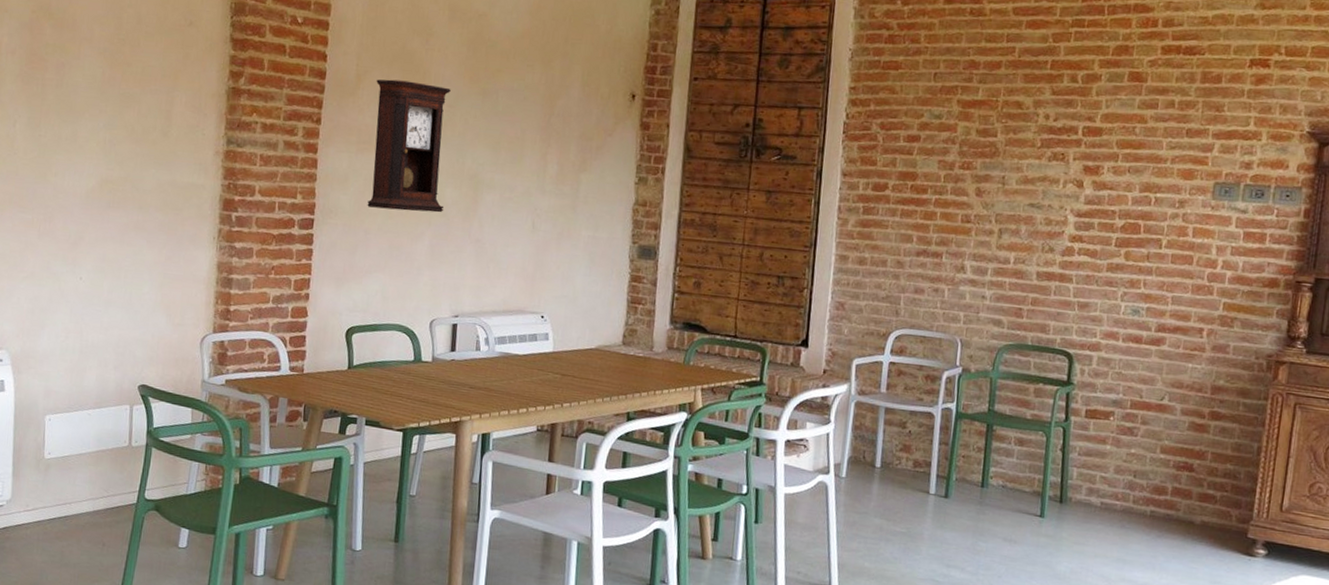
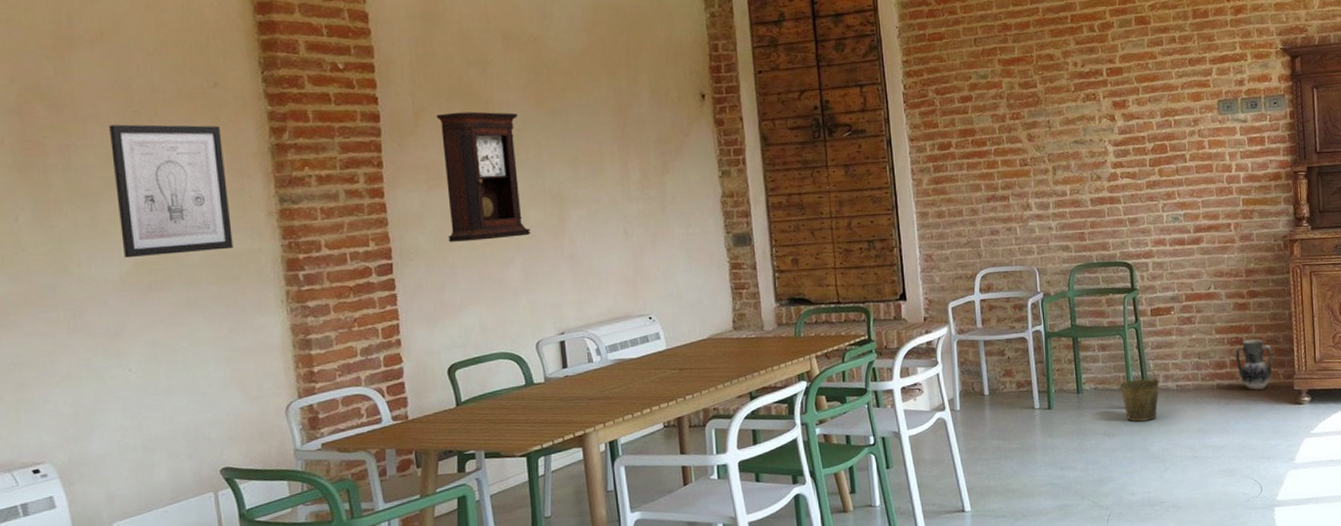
wall art: none [92,49,188,181] -> present [109,124,233,258]
bucket: none [1032,462,1082,536] -> present [1119,358,1160,422]
ceramic jug: none [1179,468,1228,529] -> present [1235,339,1273,390]

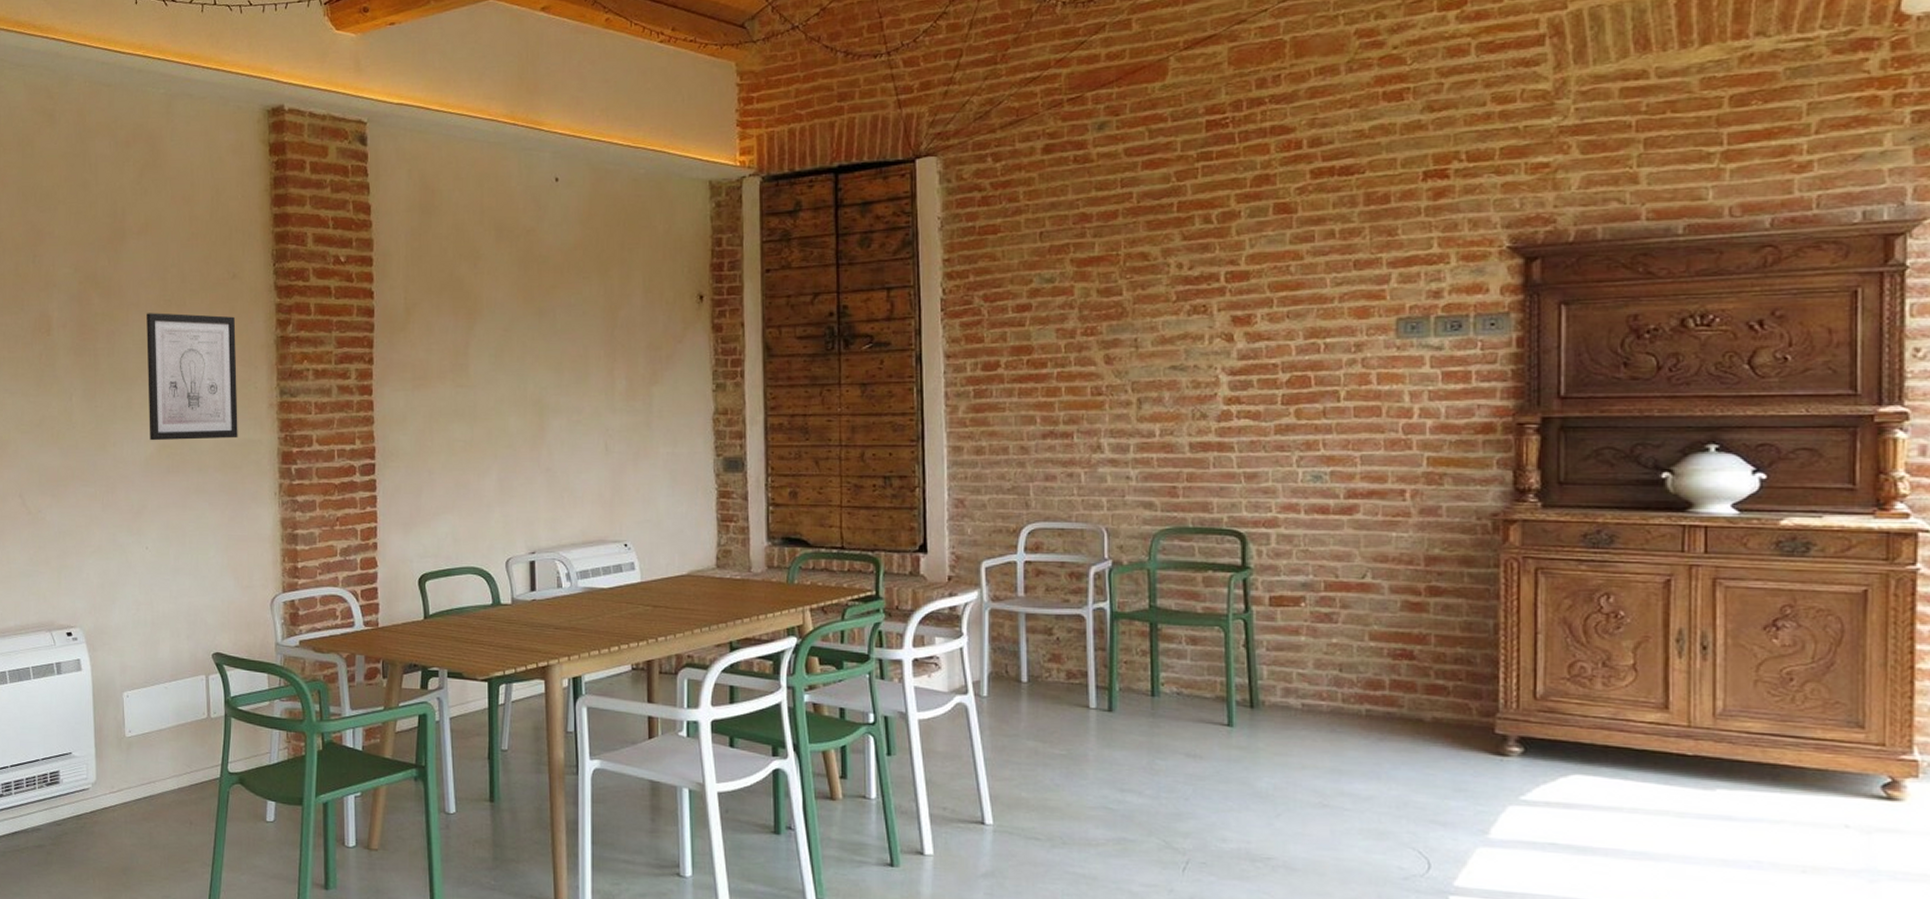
pendulum clock: present [436,111,531,242] -> none [426,309,510,446]
bucket: present [1119,358,1160,422] -> none [1214,660,1276,746]
ceramic jug: present [1235,339,1273,390] -> none [1399,655,1463,726]

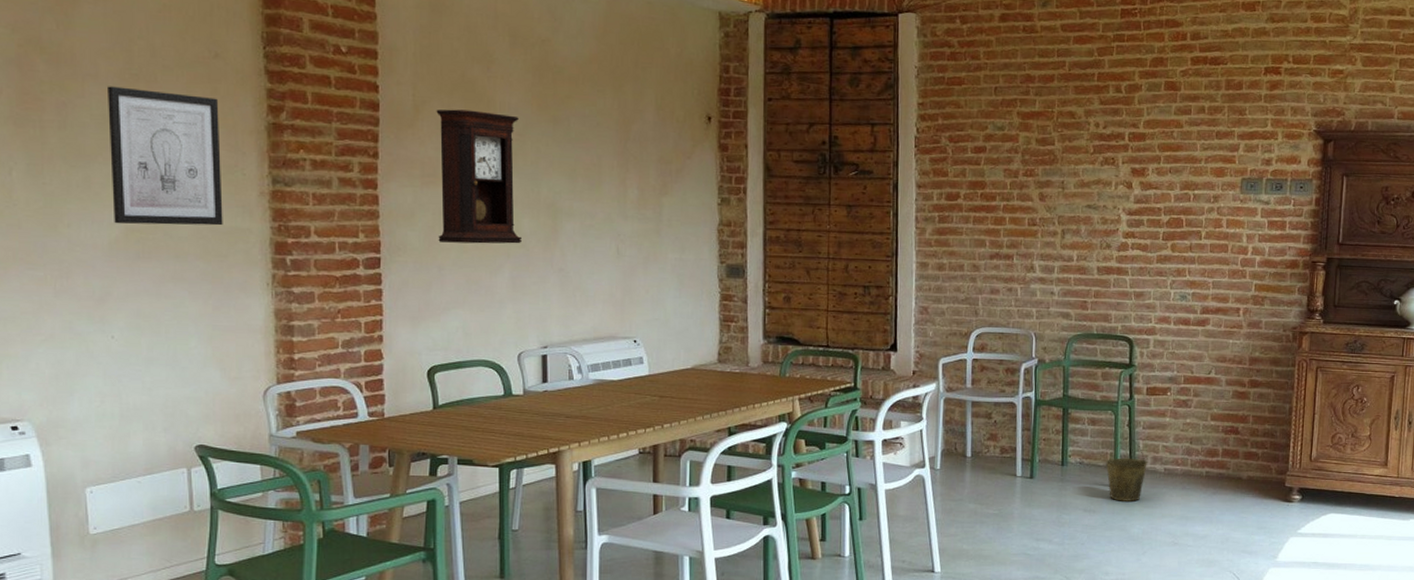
pendulum clock: none [426,309,510,446] -> present [436,109,523,244]
bucket: none [1214,660,1276,746] -> present [1106,436,1148,501]

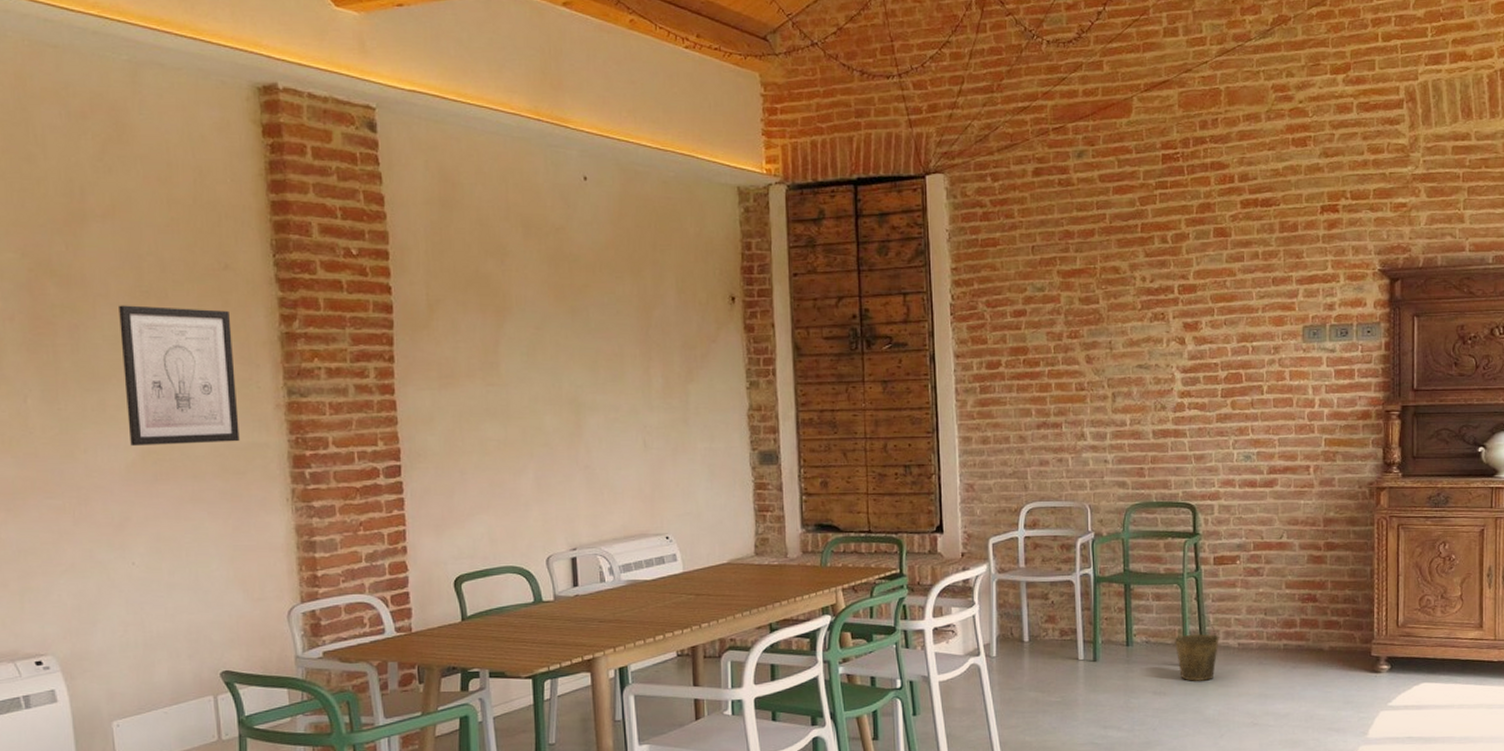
pendulum clock: present [436,109,523,244] -> none [451,306,546,445]

